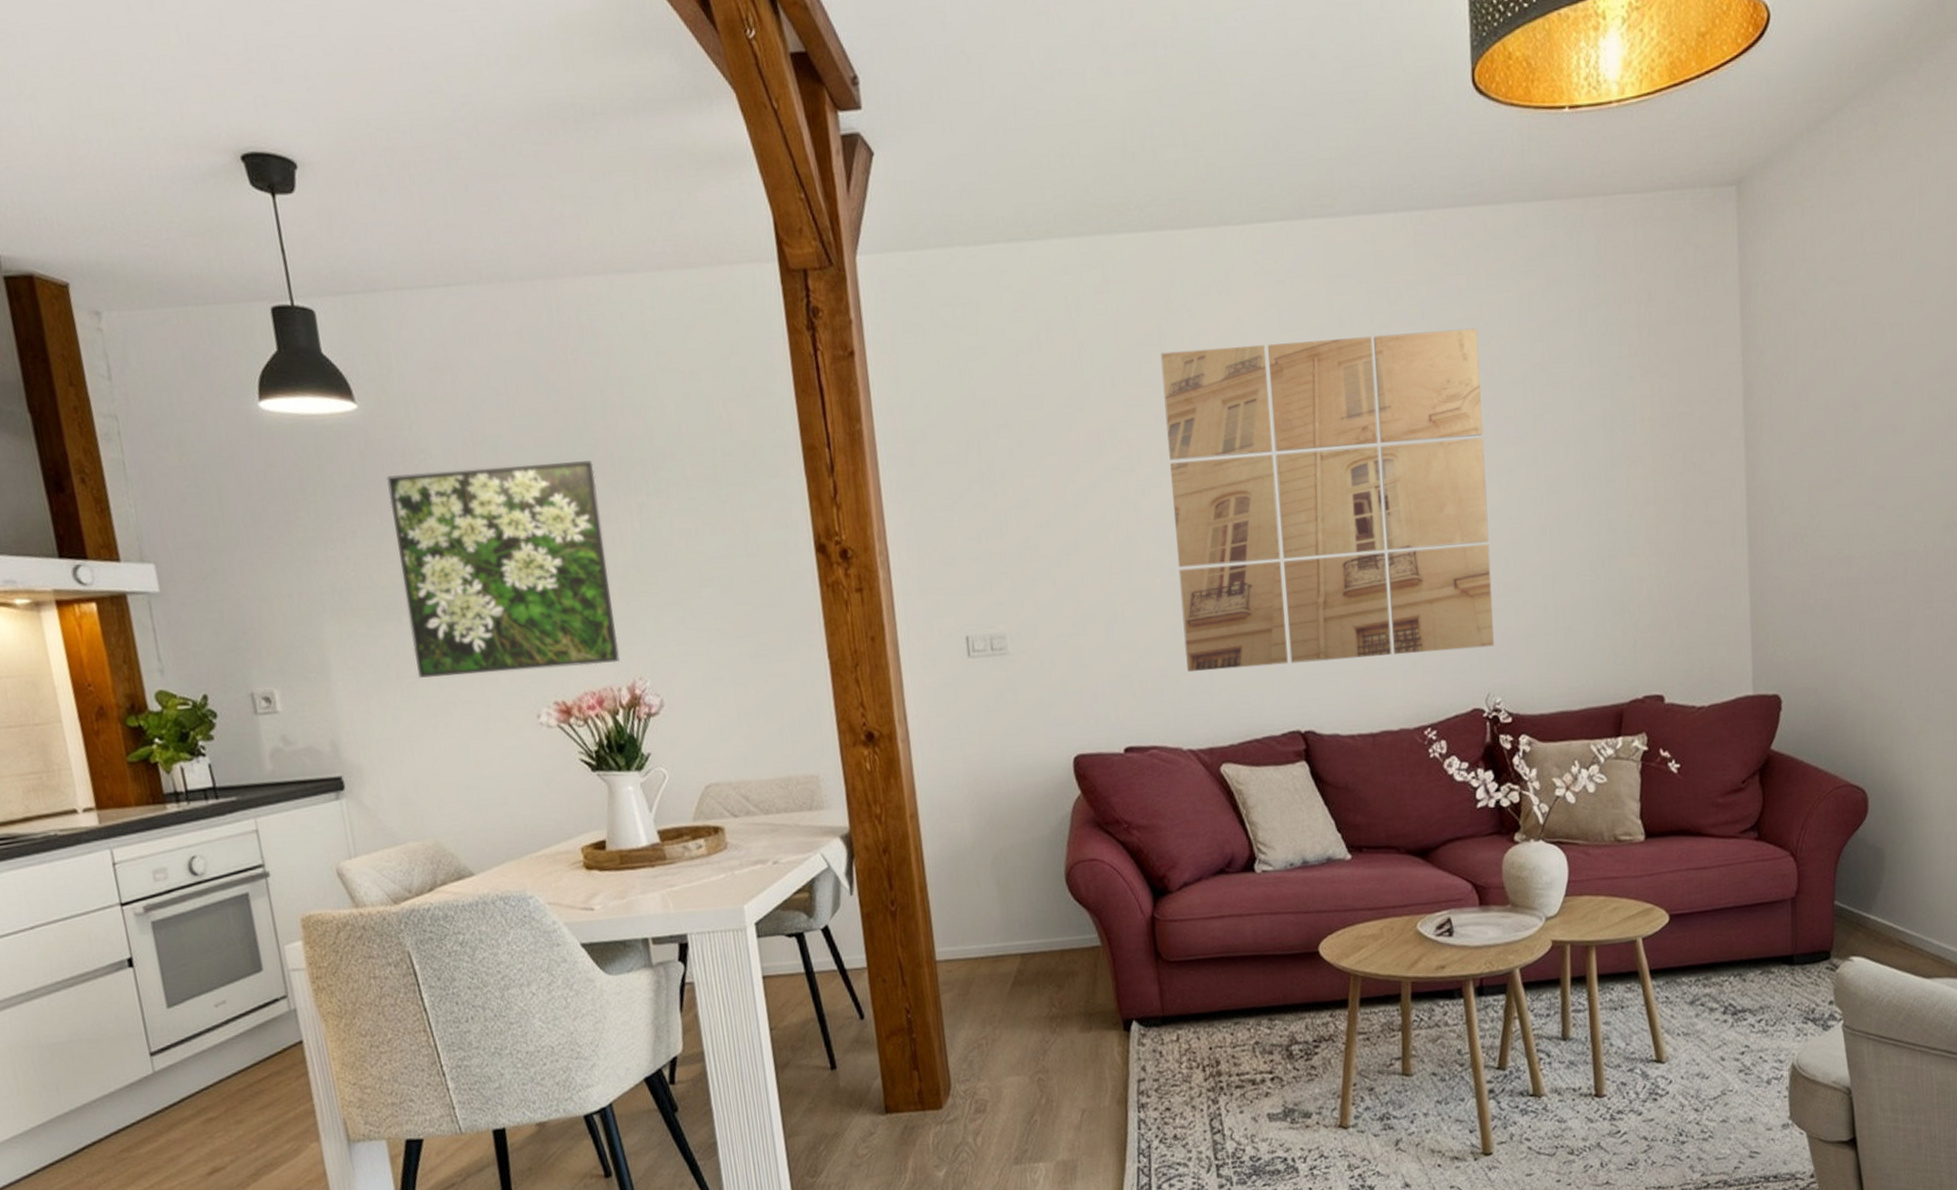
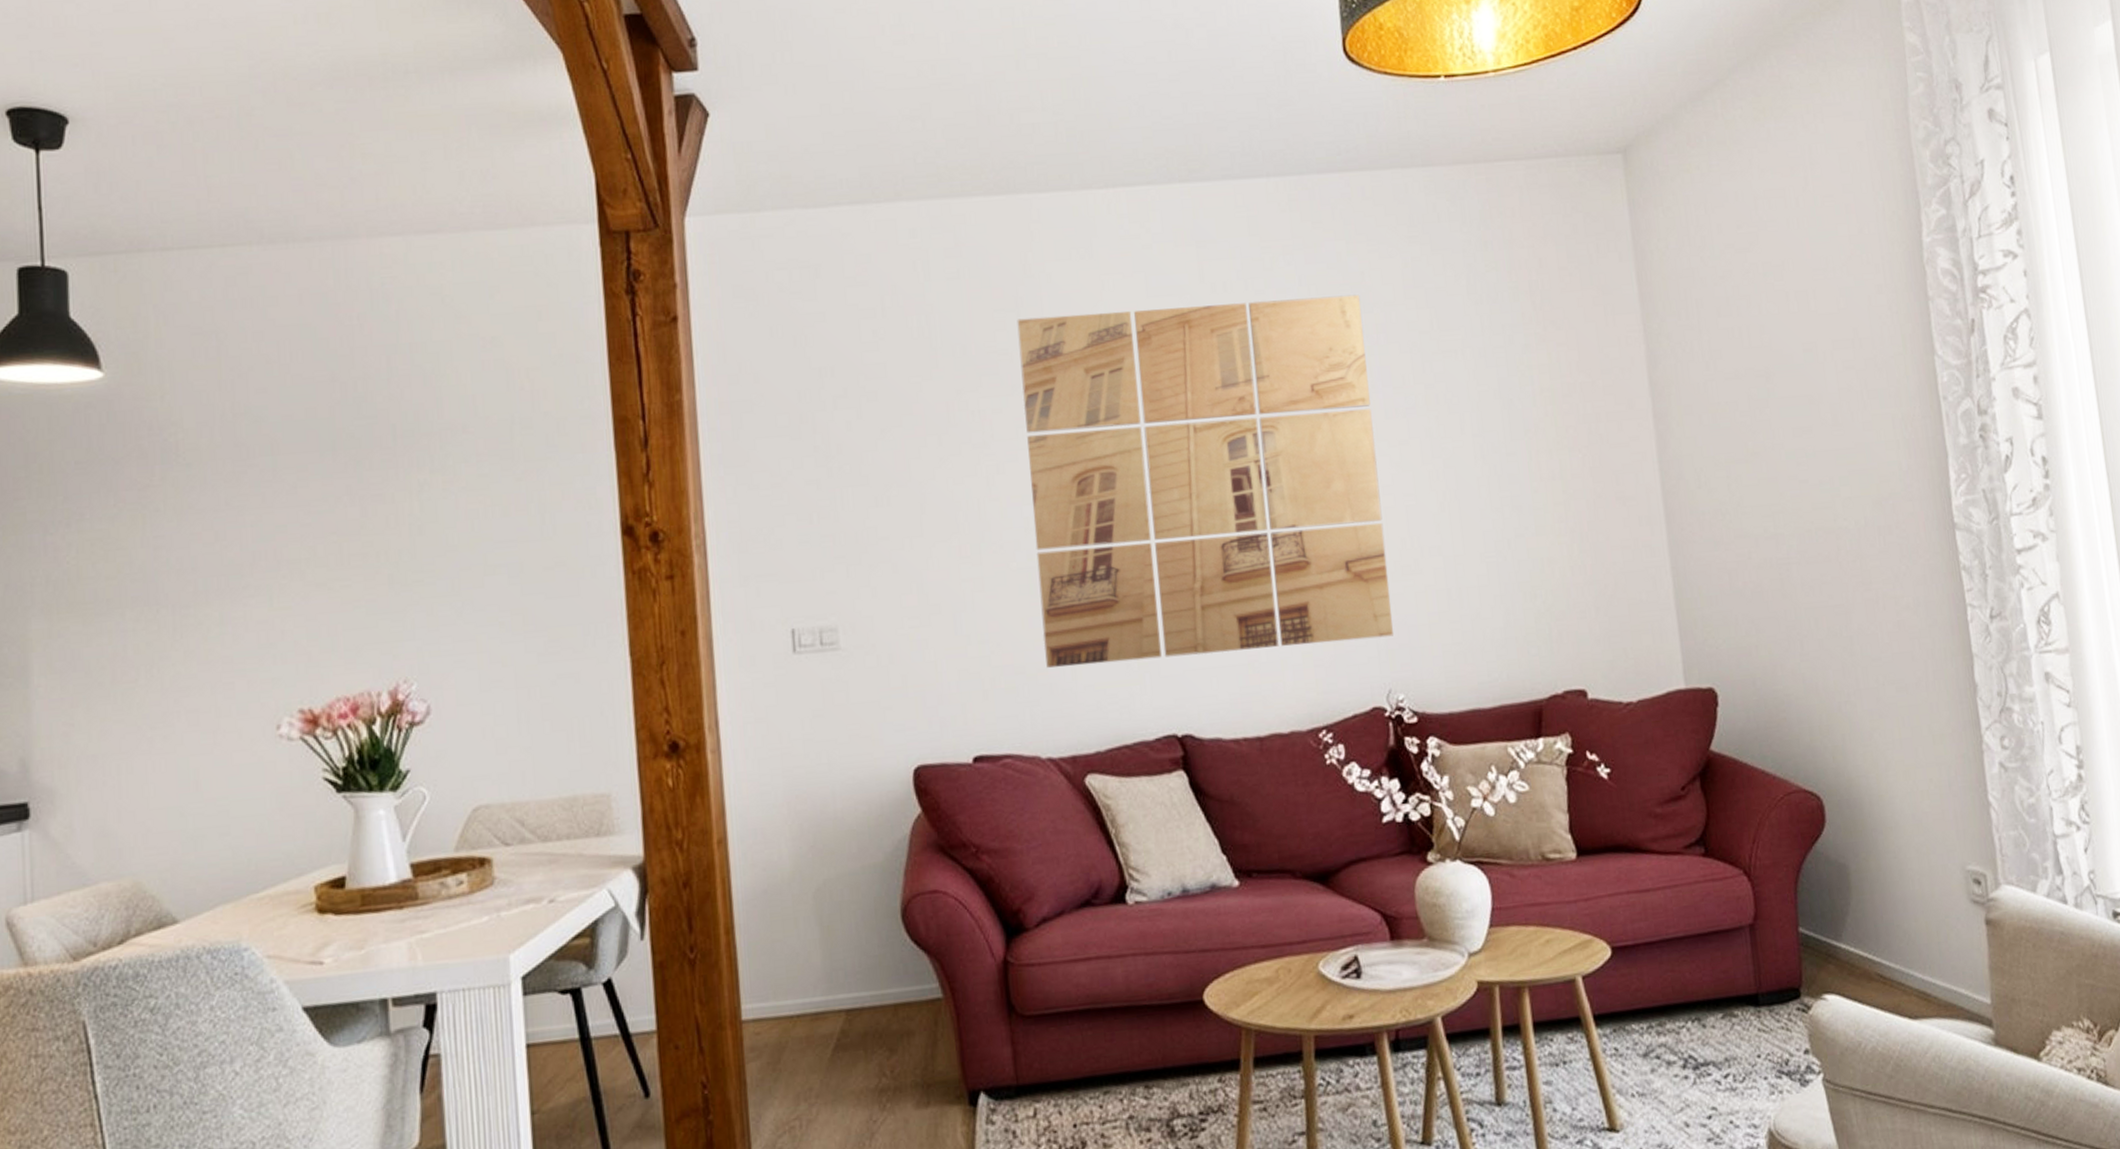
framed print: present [387,460,620,678] -> none [127,434,383,683]

